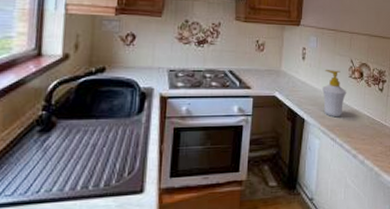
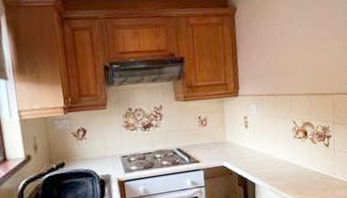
soap bottle: present [322,69,347,118] -> none [268,132,293,178]

